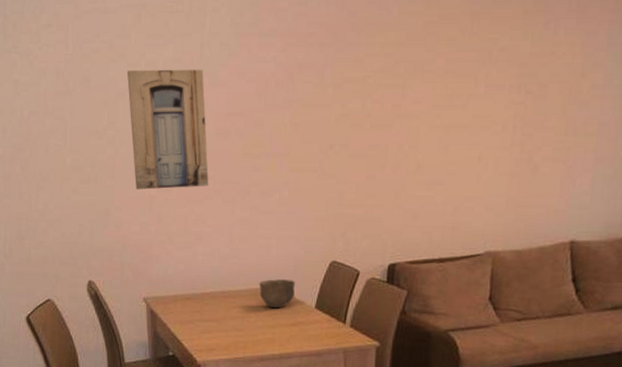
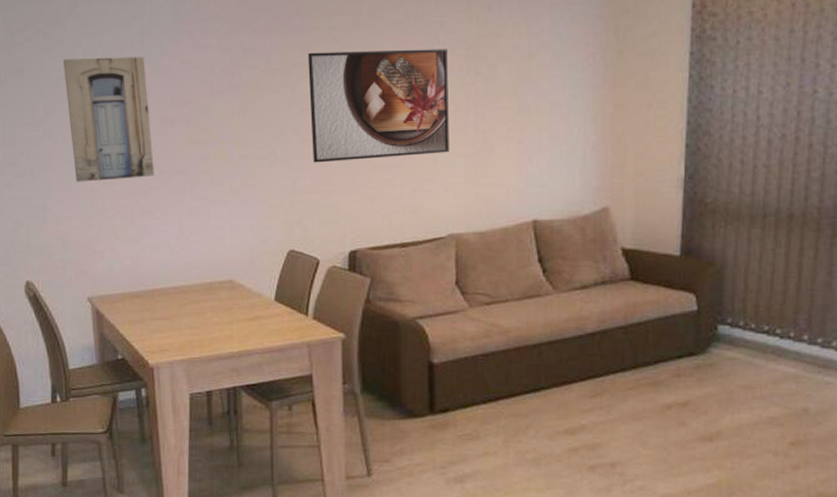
bowl: present [259,279,295,309] -> none [213,272,252,303]
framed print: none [359,66,500,178] -> present [308,49,449,163]

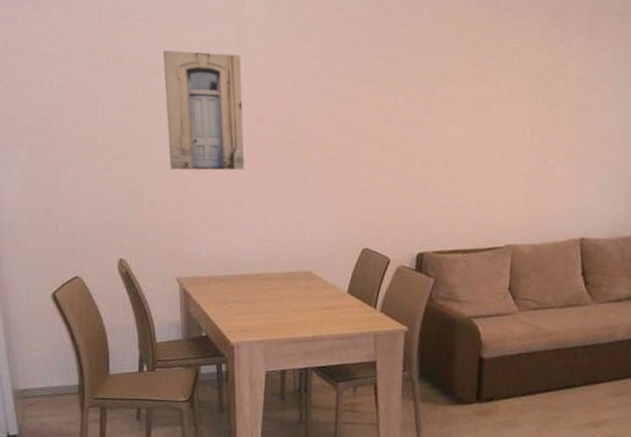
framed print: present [308,49,449,163] -> none [390,66,520,171]

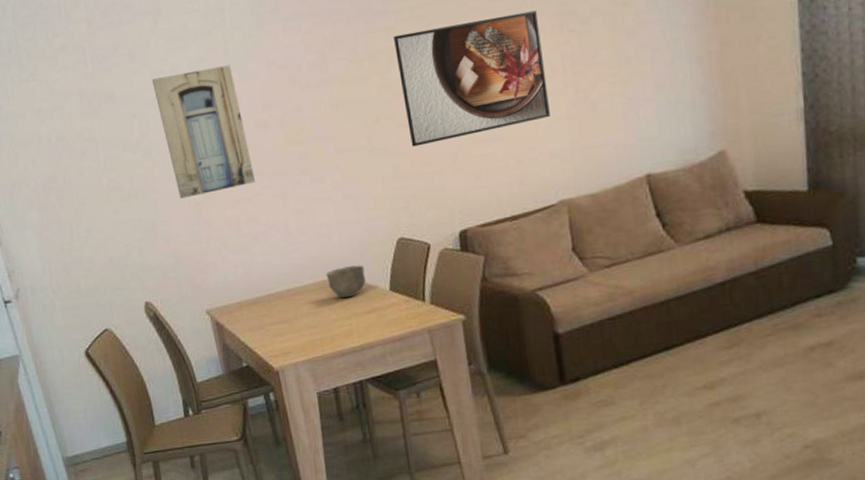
bowl: none [293,263,328,292] -> present [326,265,366,299]
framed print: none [390,66,520,171] -> present [394,10,550,147]

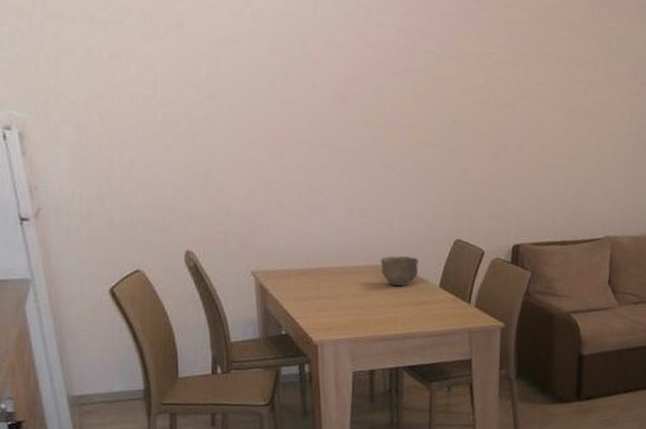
wall art: present [152,64,256,199] -> none [229,19,325,154]
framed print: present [394,10,550,147] -> none [483,43,618,159]

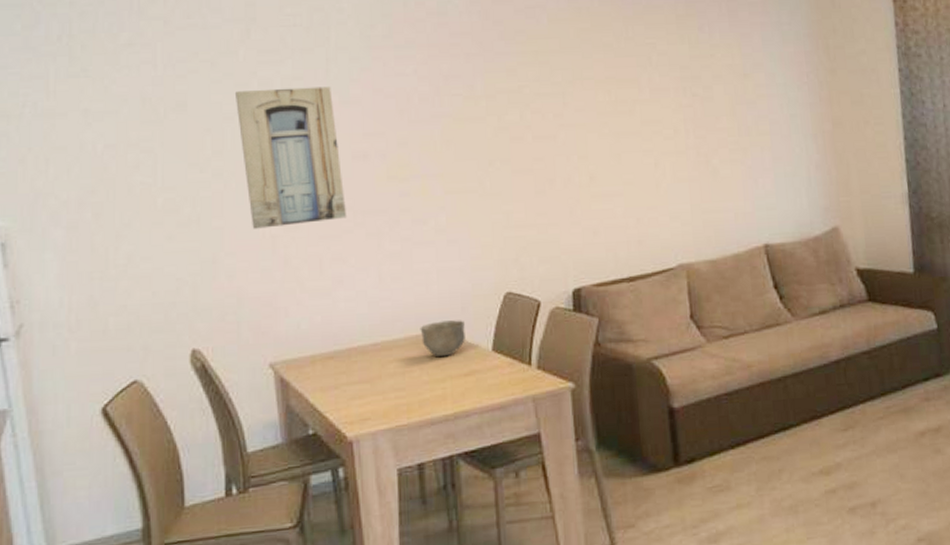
wall art: none [229,19,325,154] -> present [236,86,347,229]

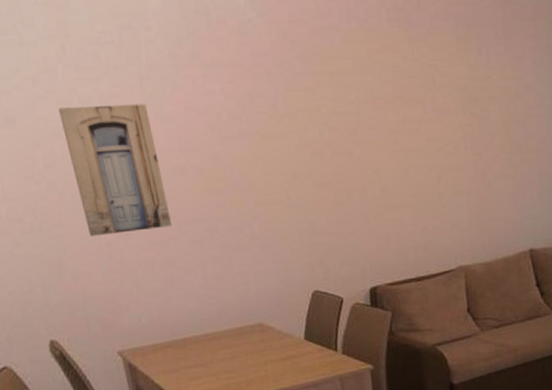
bowl: present [420,320,465,358] -> none [242,314,282,345]

